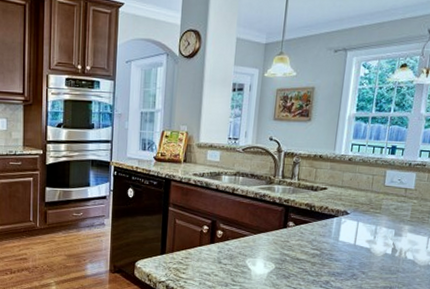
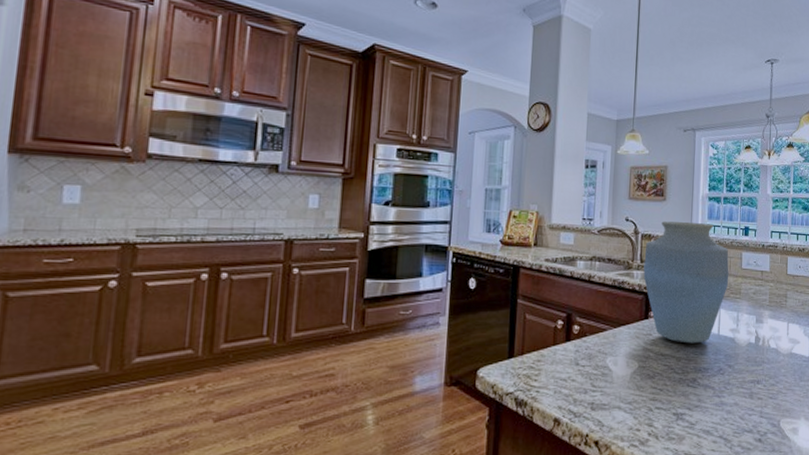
vase: none [284,140,372,251] -> present [643,221,729,344]

